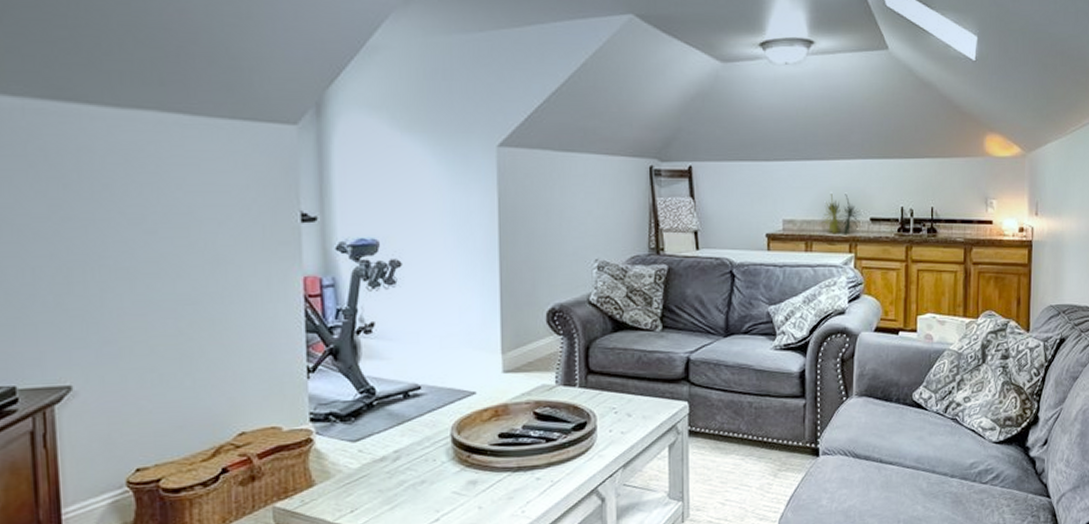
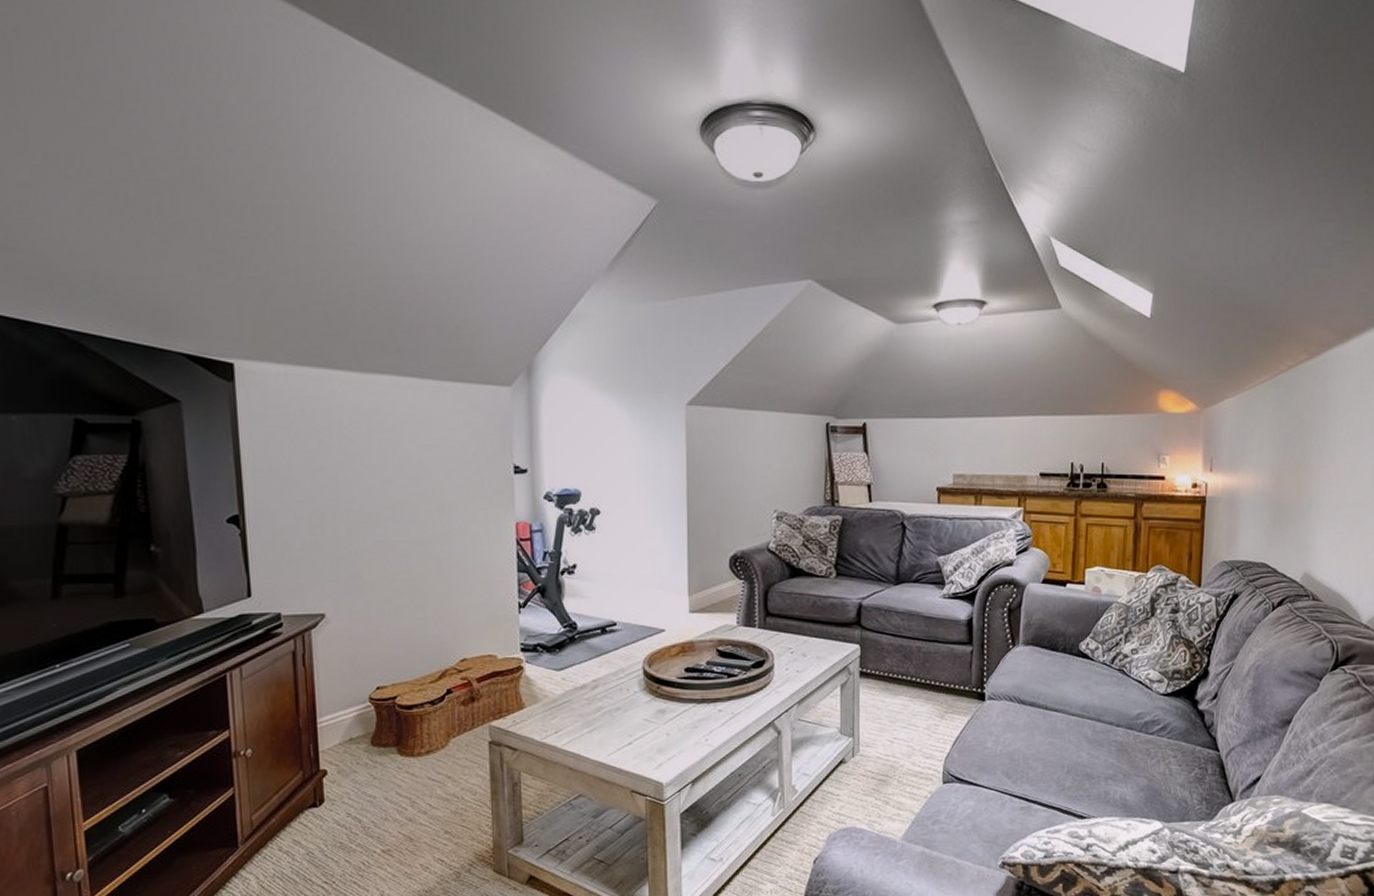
plant: present [821,194,861,236] -> none [991,449,1030,490]

